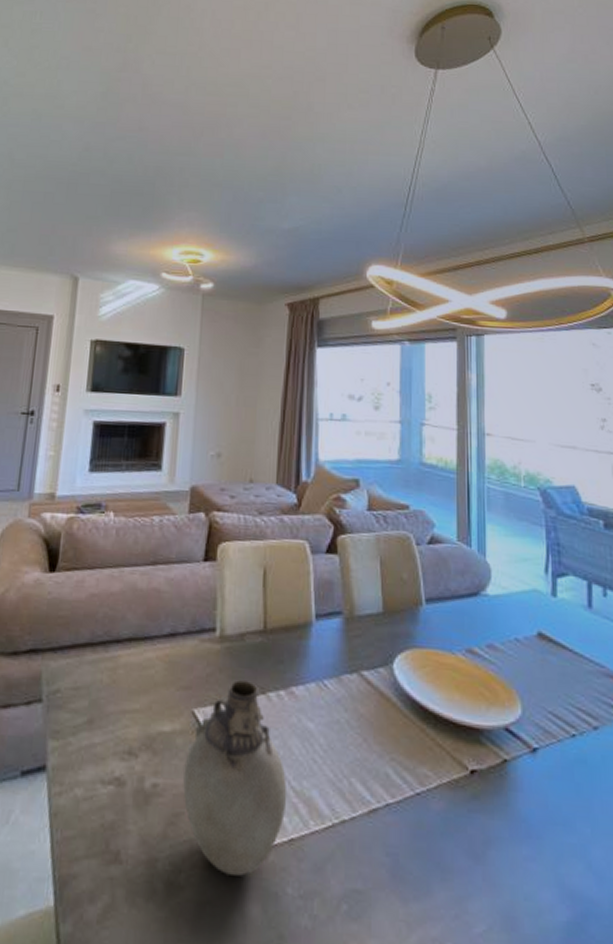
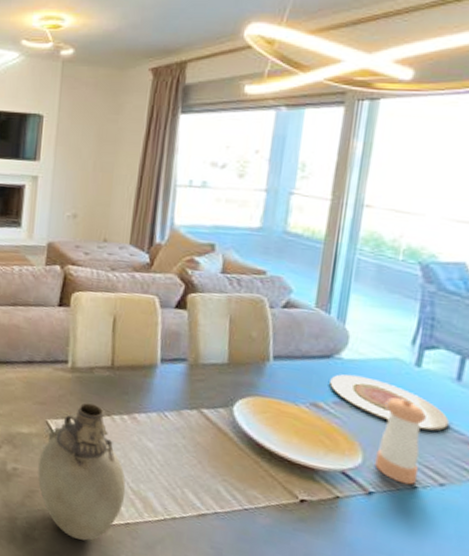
plate: none [481,611,589,667] -> present [330,374,449,431]
pepper shaker: none [533,633,574,734] -> present [374,397,428,485]

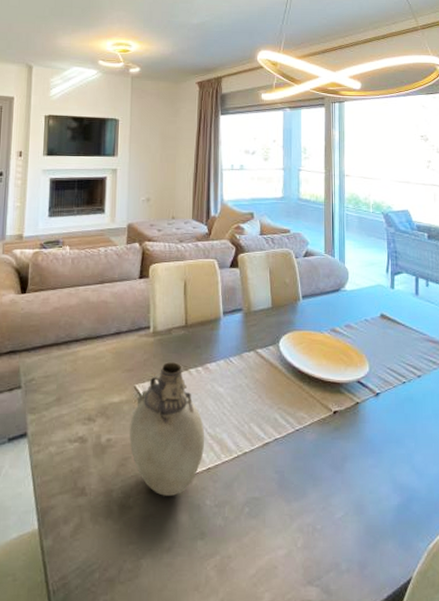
plate: present [330,374,449,431] -> none [341,302,416,337]
pepper shaker: present [374,397,428,485] -> none [377,315,405,381]

